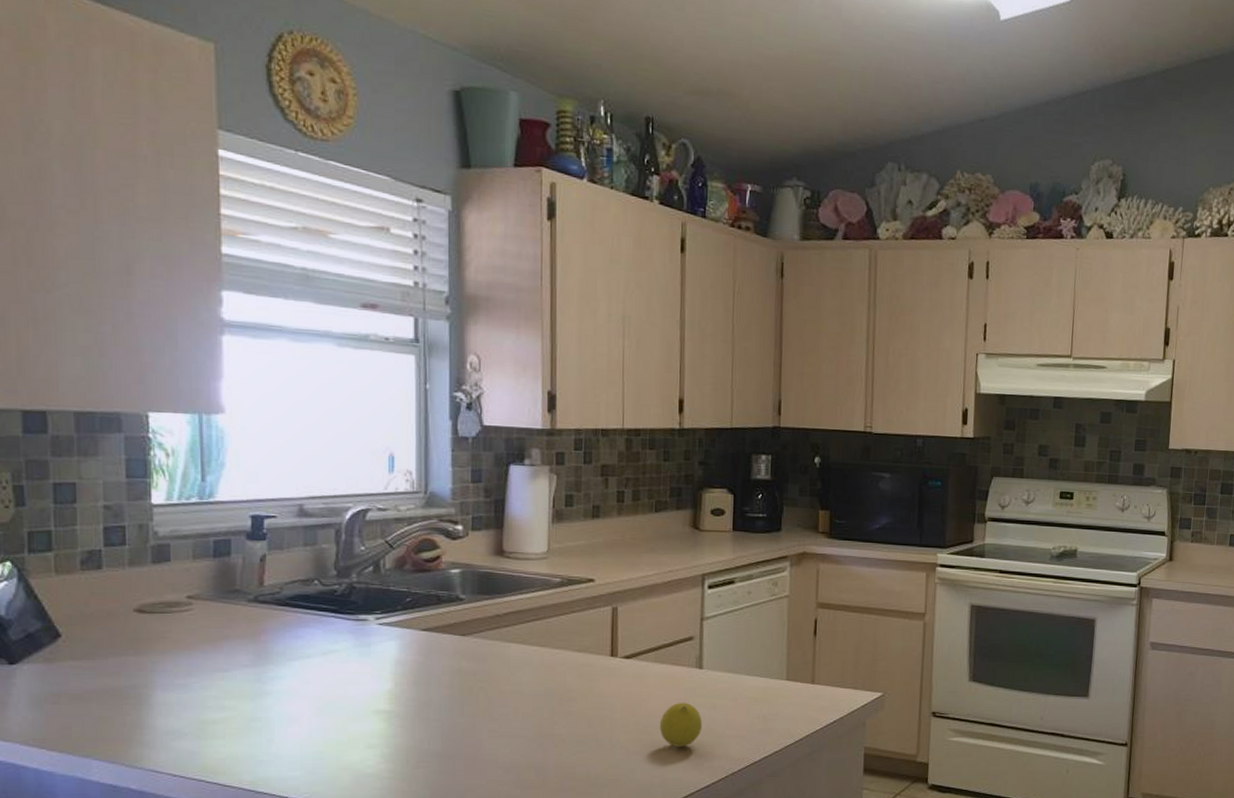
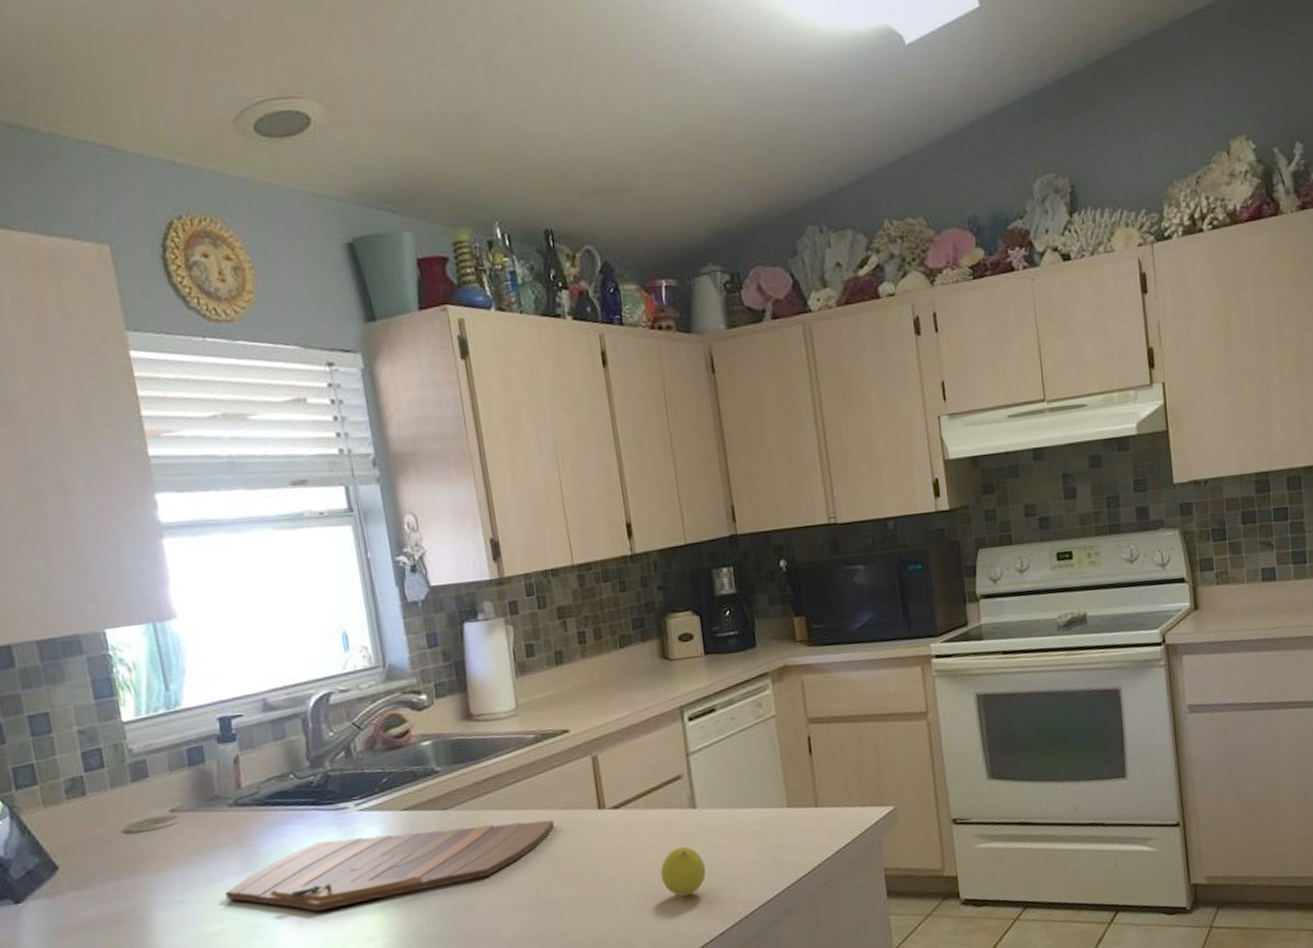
cutting board: none [231,648,567,714] -> present [225,820,555,912]

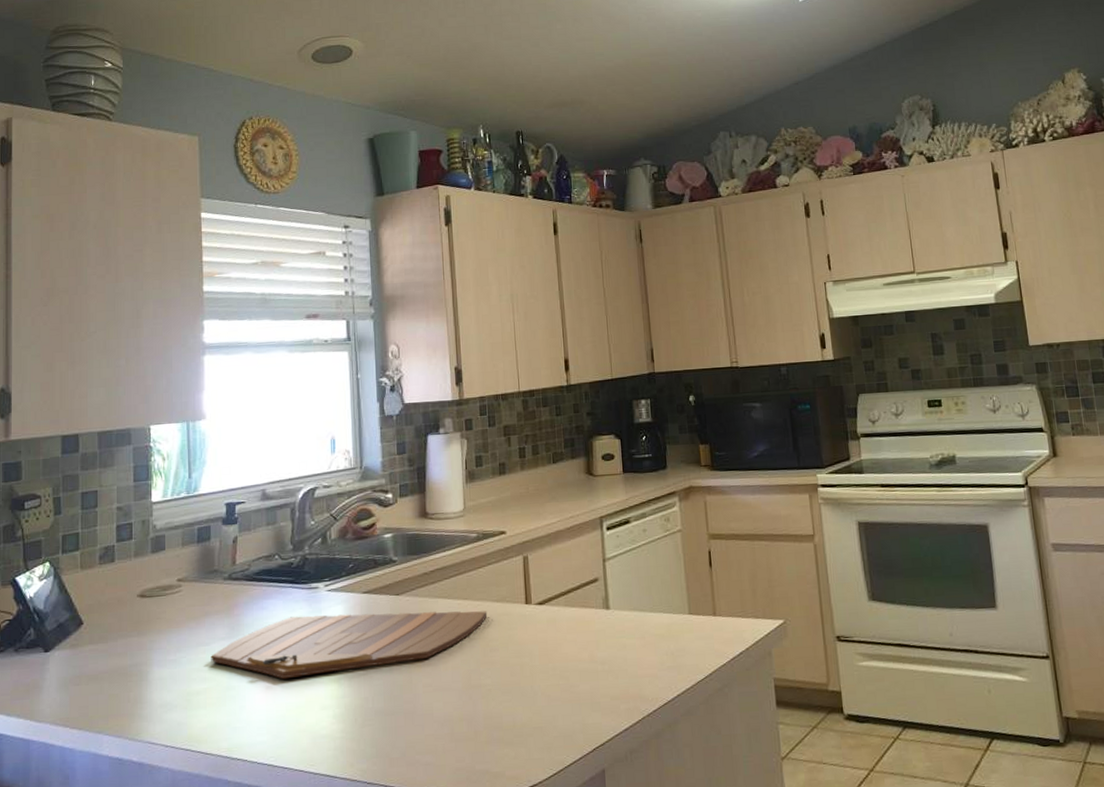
fruit: present [660,846,706,896] -> none [575,644,615,690]

